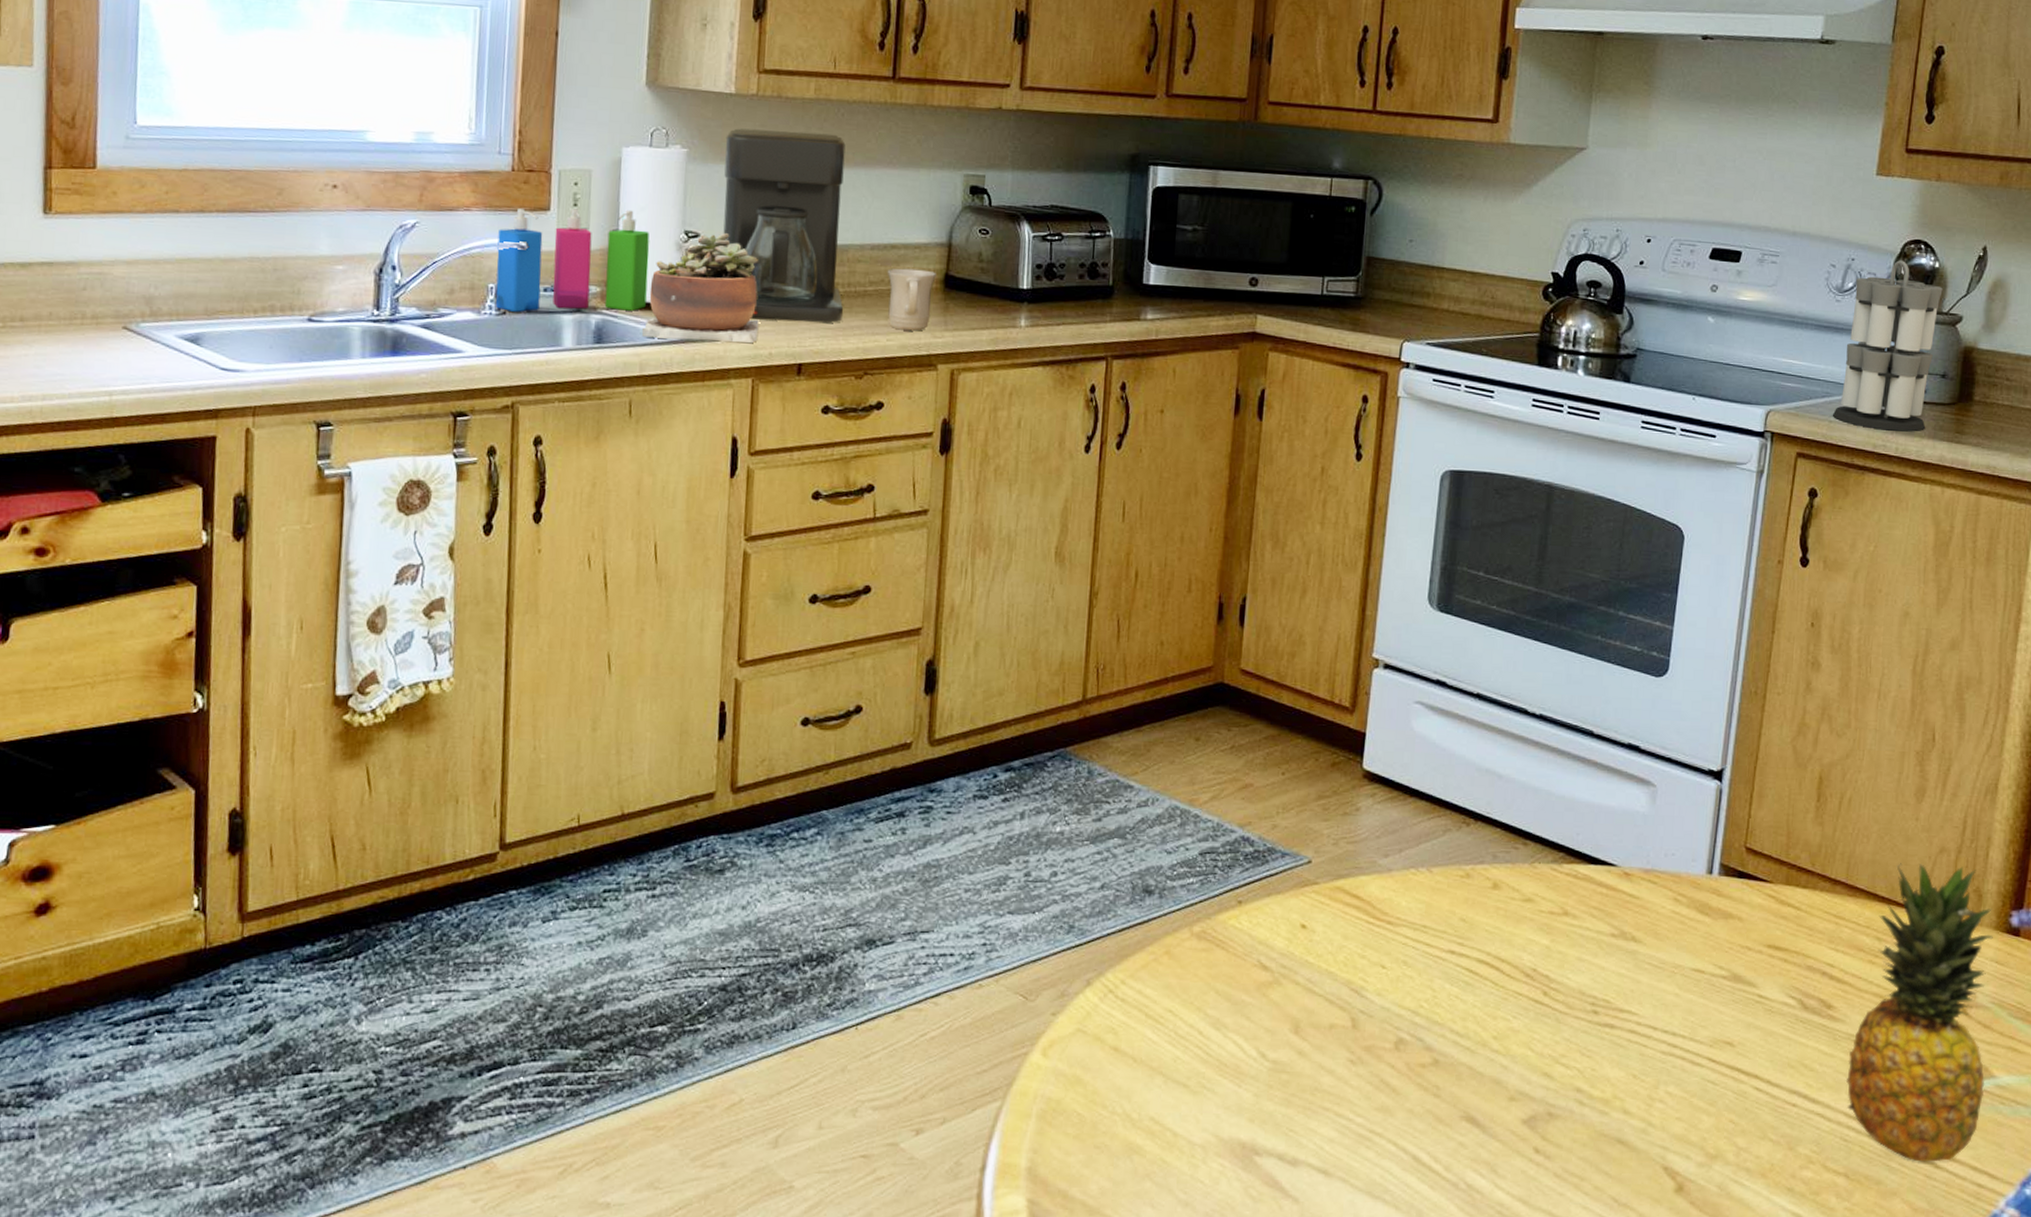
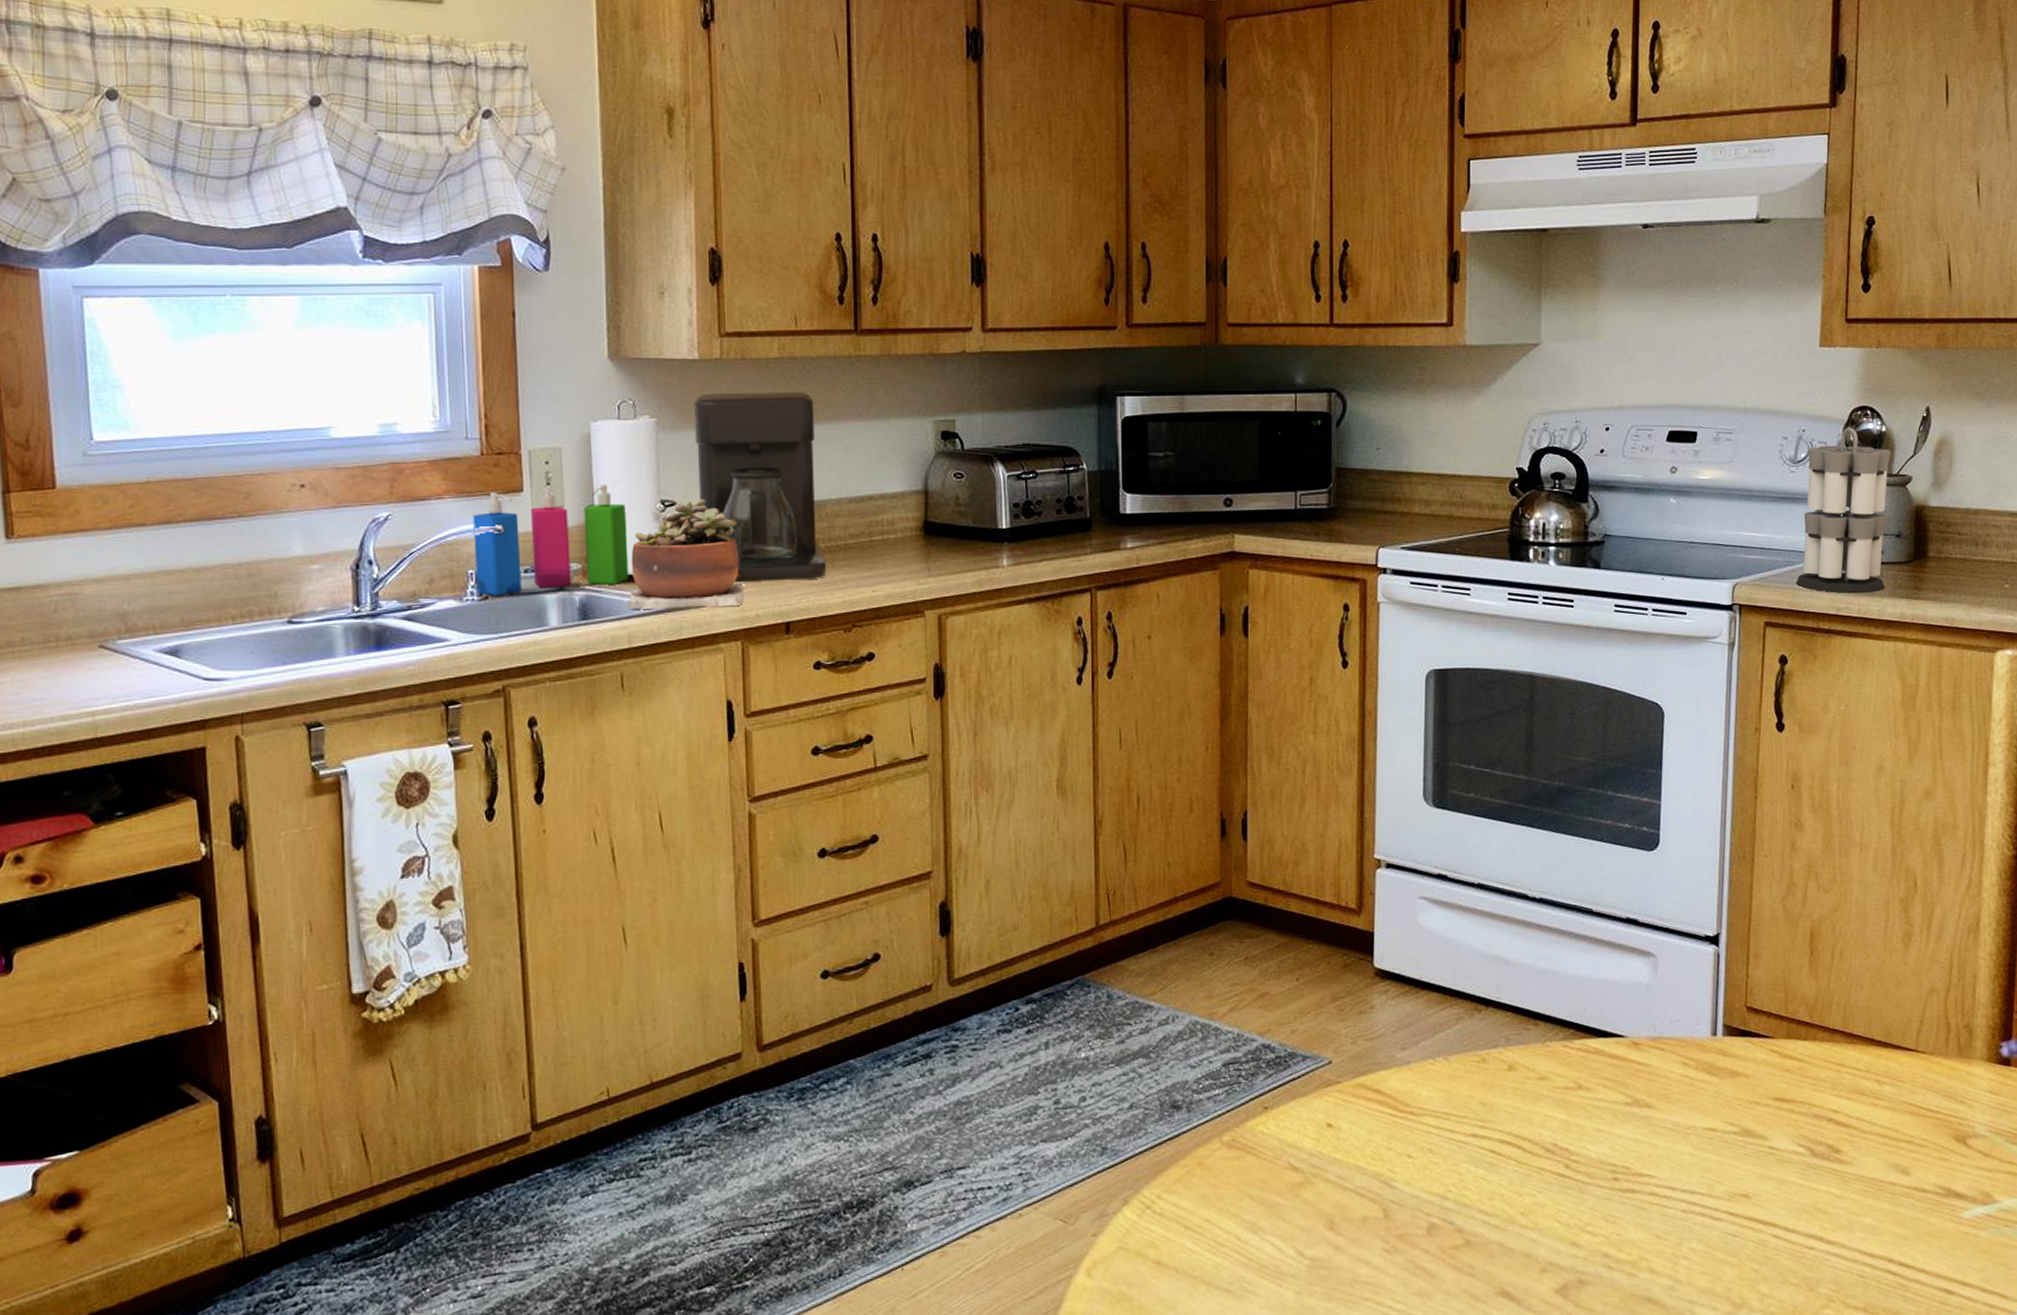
mug: present [887,268,936,331] -> none [866,518,915,580]
fruit: present [1845,863,1993,1162] -> none [1858,1004,1989,1290]

